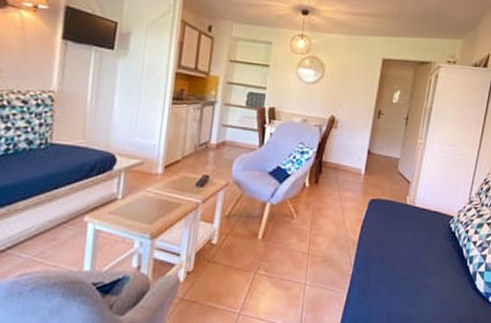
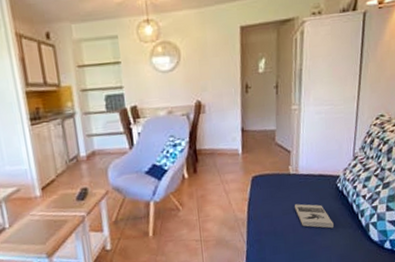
book: none [406,236,442,269] -> present [295,204,334,229]

